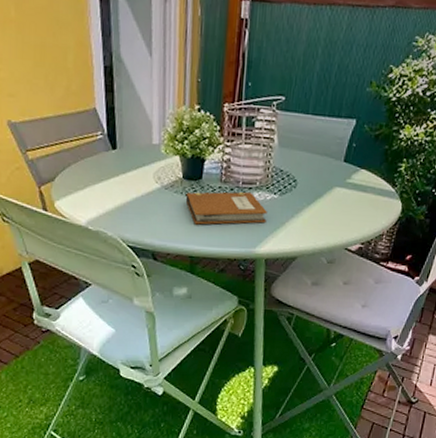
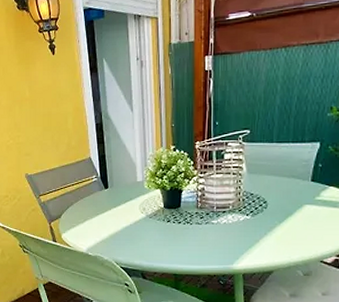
notebook: present [185,191,267,225] -> none [167,215,241,246]

